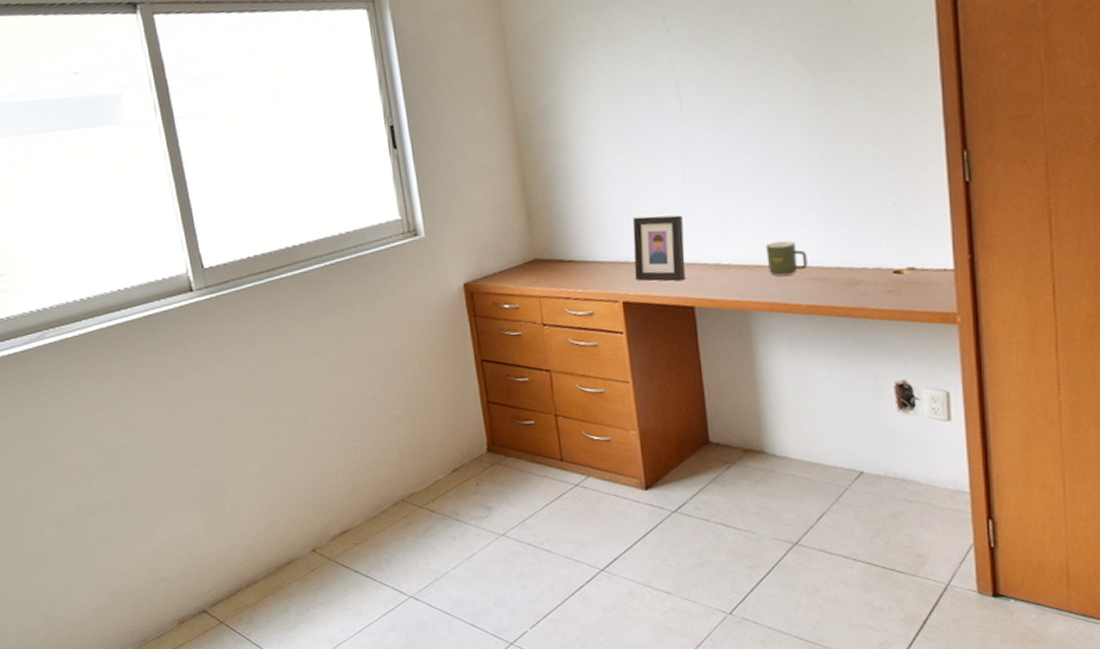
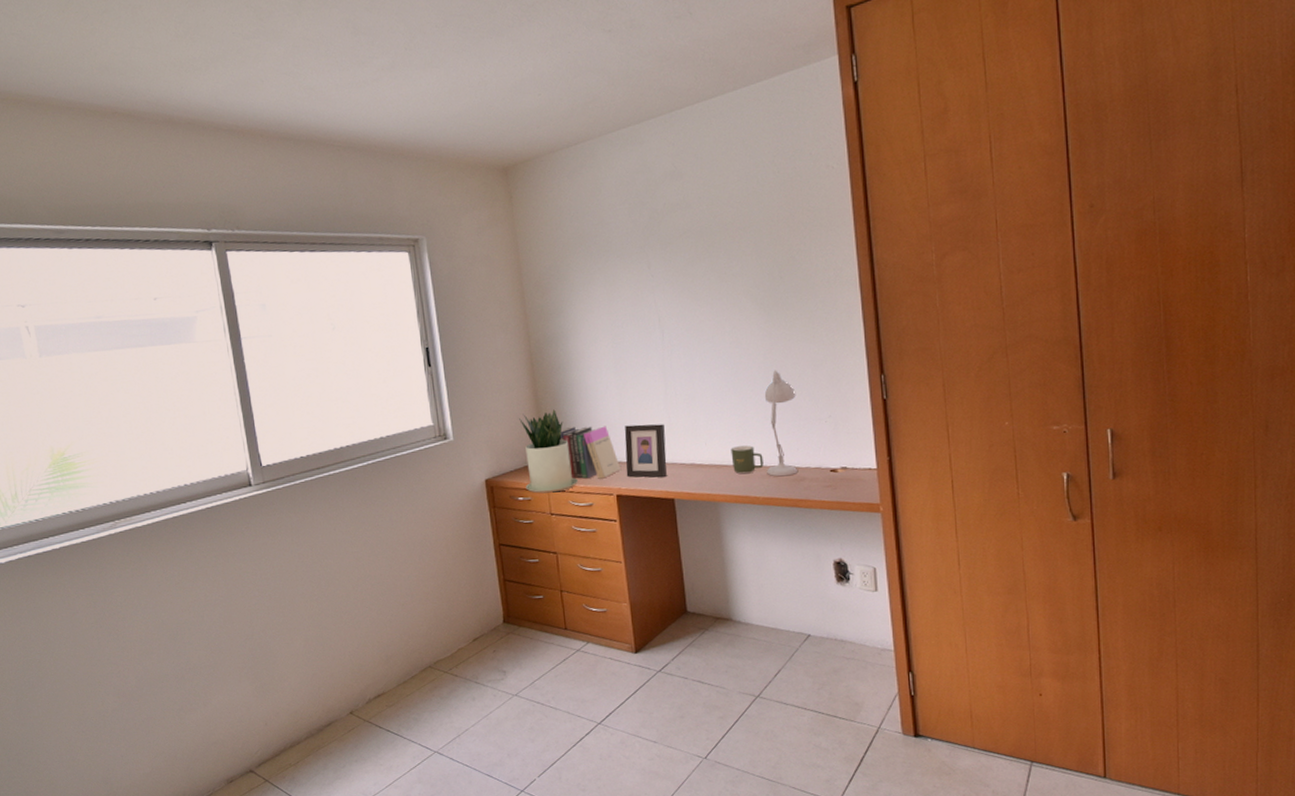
planter: none [503,199,577,301] -> present [519,409,579,494]
books: none [553,218,628,283] -> present [559,426,621,479]
desk lamp: none [809,146,851,280] -> present [764,370,797,477]

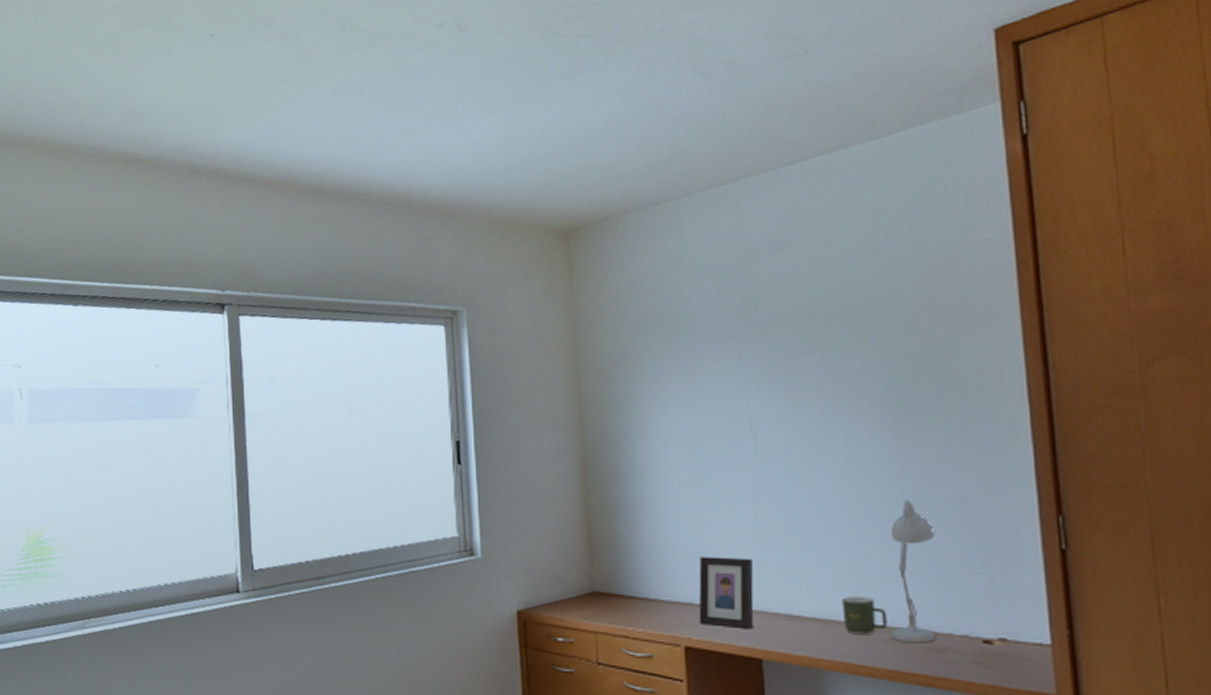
planter: present [519,409,579,494] -> none [565,528,636,636]
books: present [559,426,621,479] -> none [614,553,692,623]

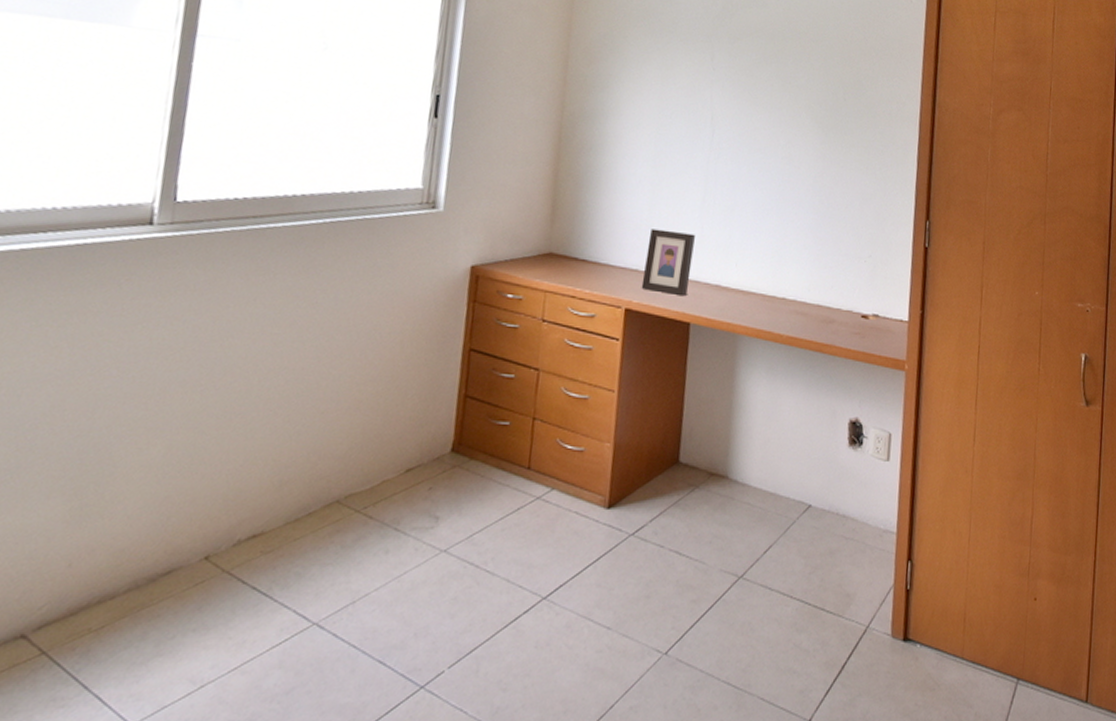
mug: present [842,597,887,635] -> none [761,273,795,307]
desk lamp: present [890,499,936,644] -> none [795,196,840,316]

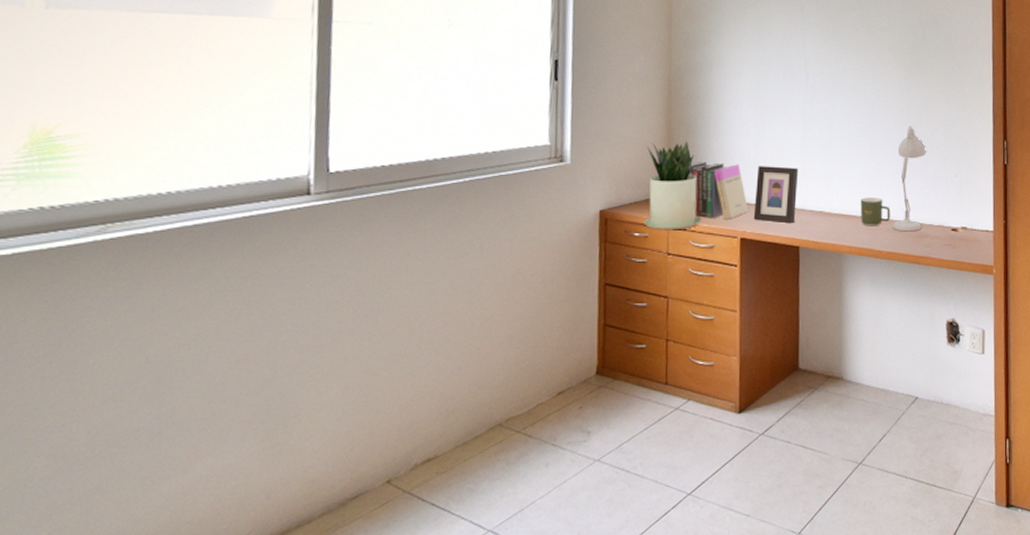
planter: none [519,193,585,295] -> present [643,141,703,230]
books: none [572,219,637,287] -> present [688,162,748,220]
mug: none [761,273,795,307] -> present [860,198,890,227]
desk lamp: none [795,196,840,316] -> present [892,125,927,232]

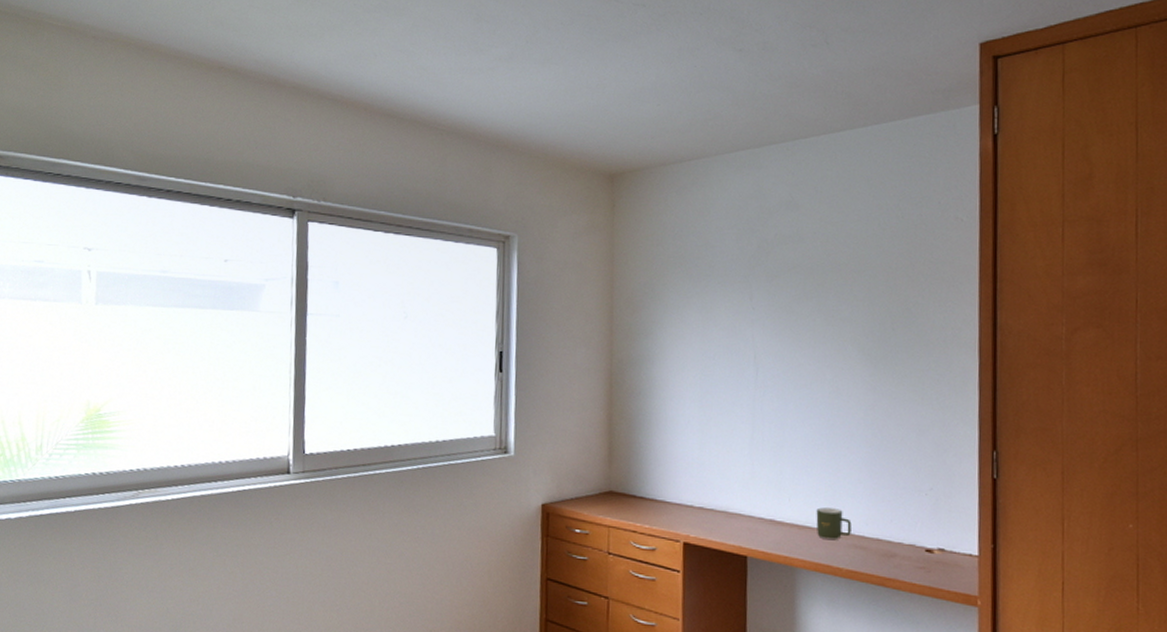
planter: present [643,141,703,230] -> none [584,437,644,530]
books: present [688,162,748,220] -> none [629,459,692,522]
picture frame: present [753,166,798,222] -> none [697,466,746,530]
desk lamp: present [892,125,927,232] -> none [854,429,896,550]

